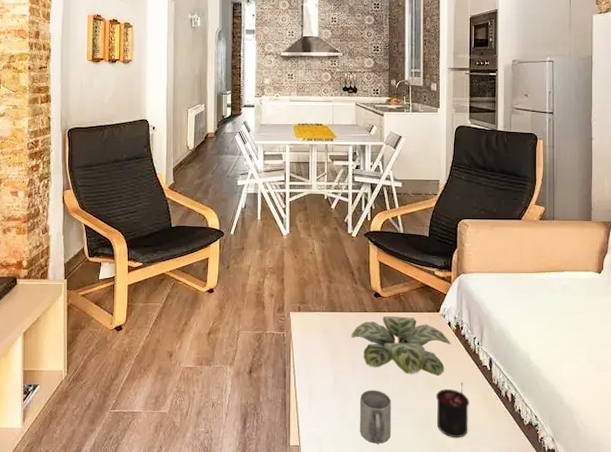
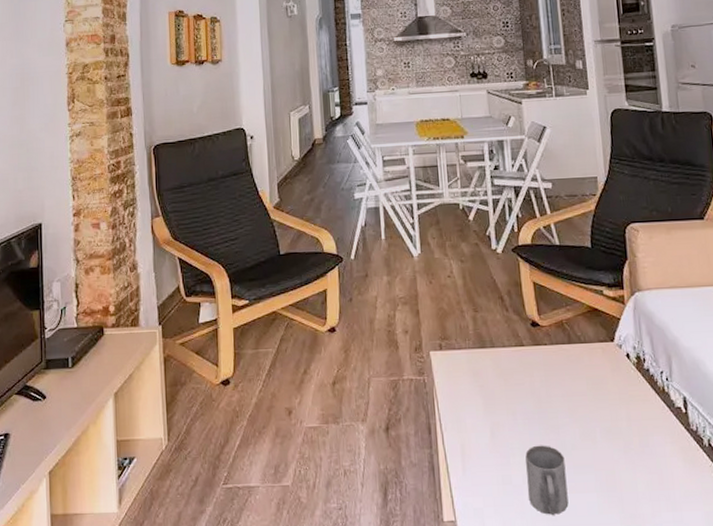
plant: present [351,315,451,376] -> none [507,349,633,423]
candle: present [435,382,469,437] -> none [620,430,666,502]

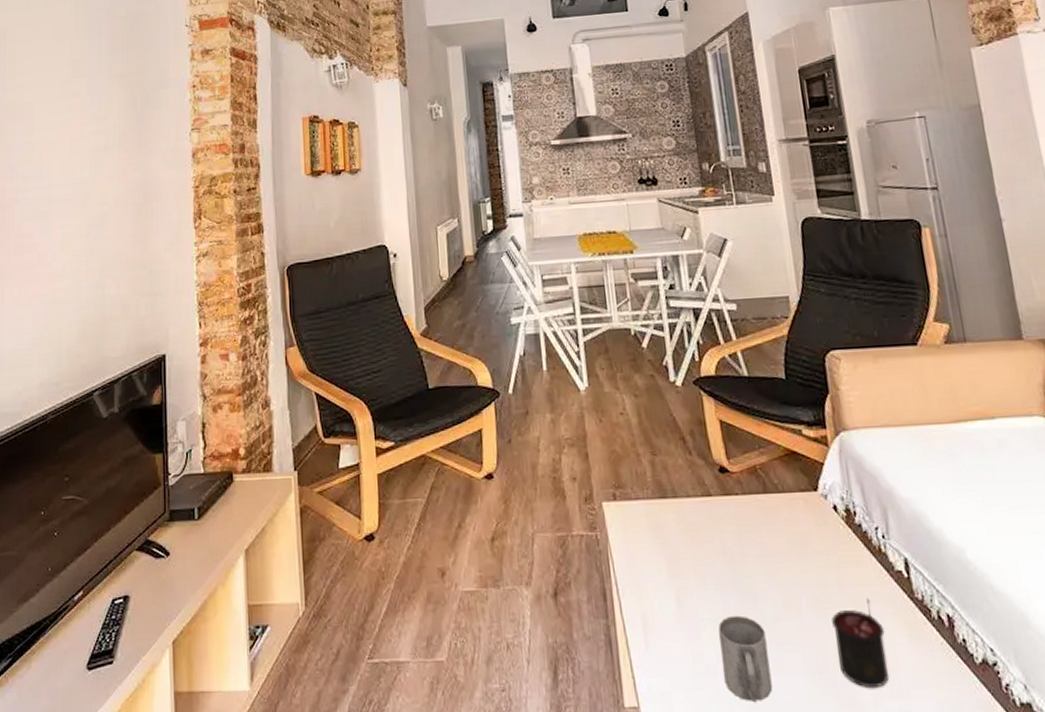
candle: none [620,430,666,502] -> present [831,598,889,687]

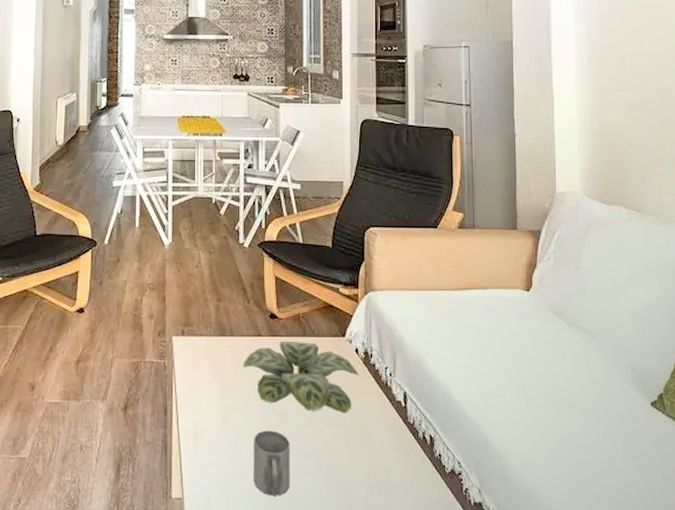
plant: none [693,500,842,590] -> present [243,340,359,413]
candle: present [831,598,889,687] -> none [342,421,381,488]

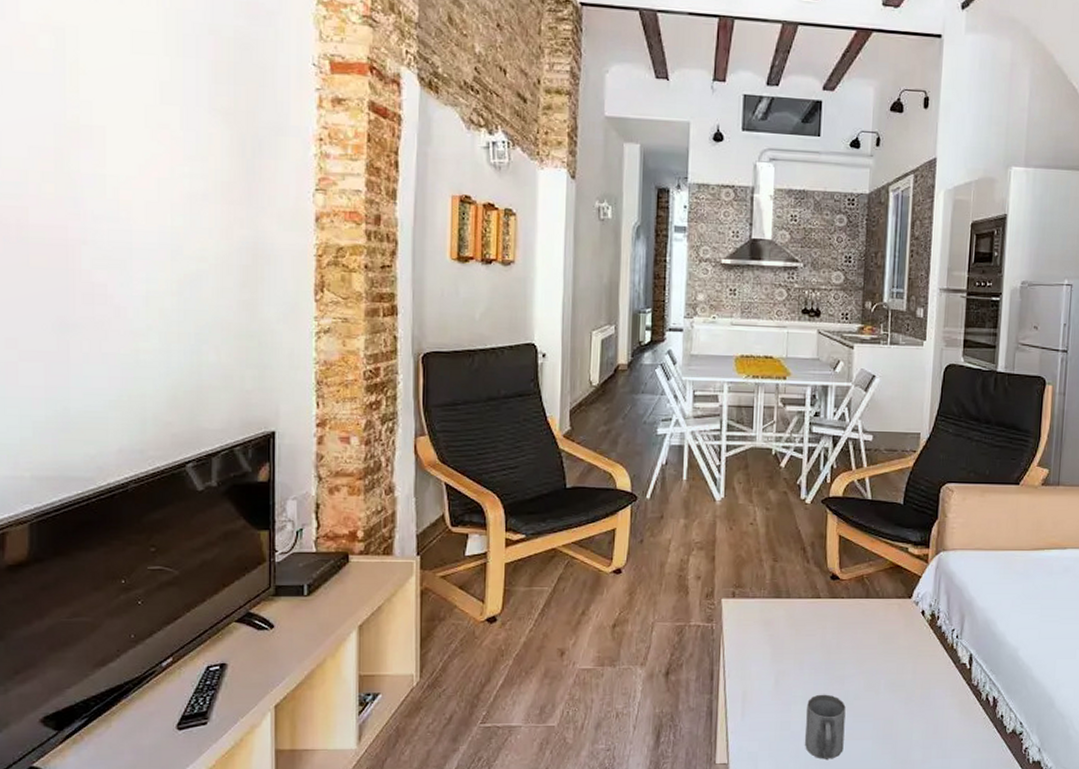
plant: present [243,340,359,413] -> none [799,602,924,676]

